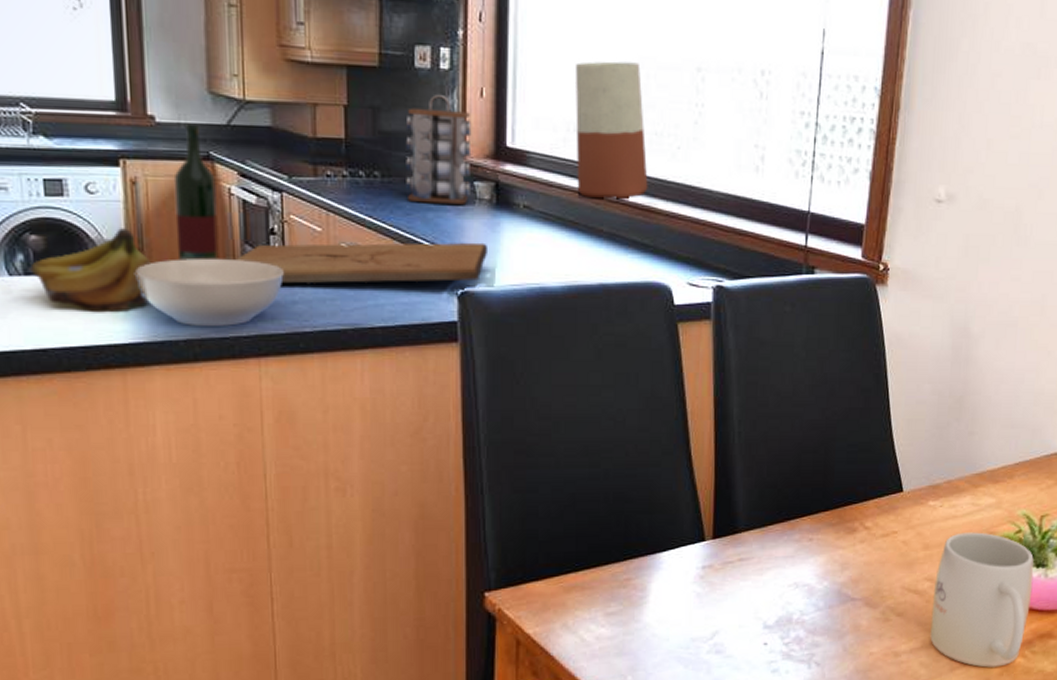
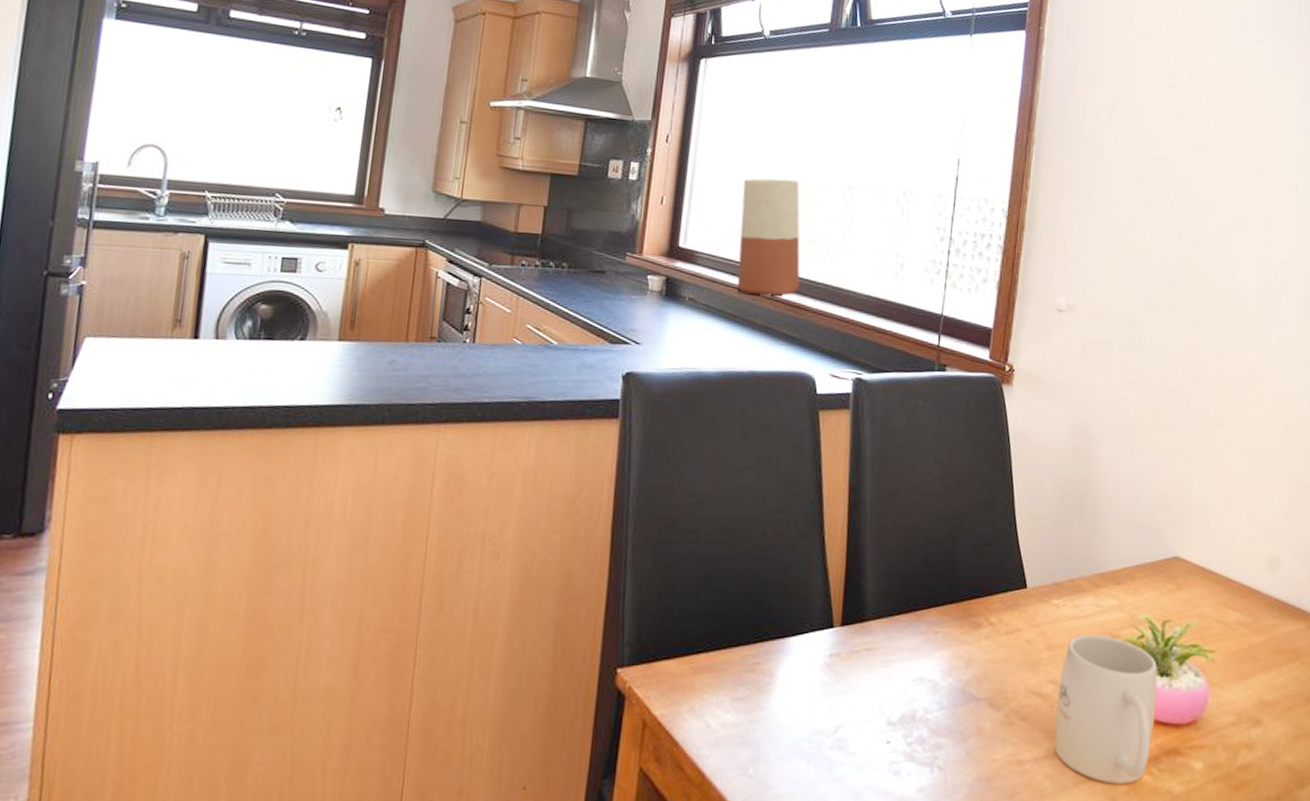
fruit: present [28,228,152,312] -> none [253,302,360,376]
bowl: present [135,257,285,326] -> none [344,331,474,394]
wine bottle: present [173,123,219,261] -> none [382,215,427,334]
cutting board: present [235,242,489,284] -> none [432,322,655,363]
spice rack: present [405,93,472,206] -> none [588,199,651,296]

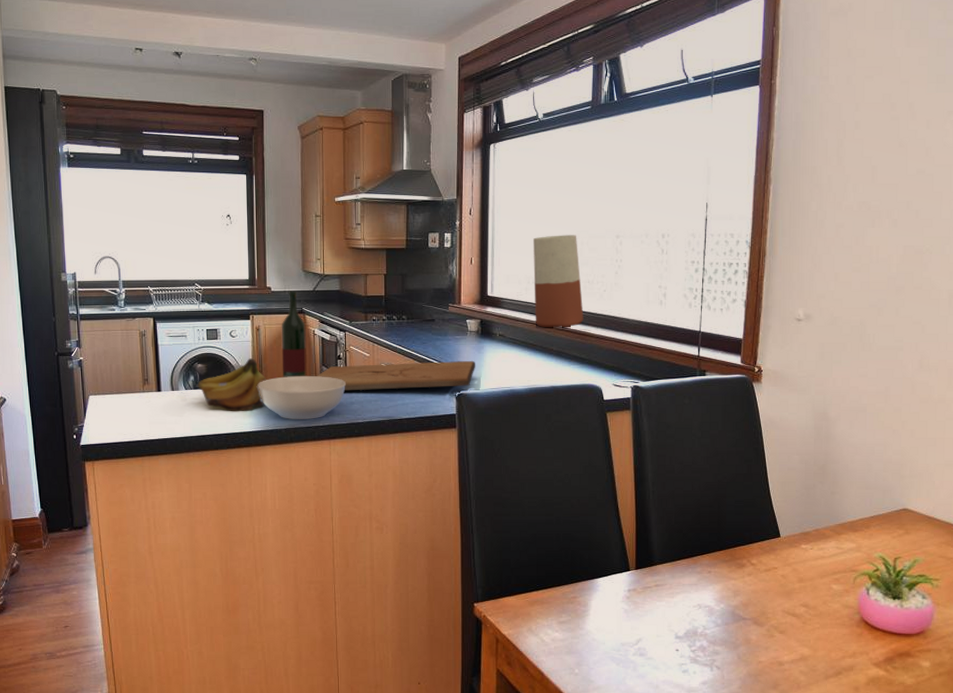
fruit: none [253,302,360,376] -> present [196,358,267,411]
bowl: none [344,331,474,394] -> present [257,375,347,419]
wine bottle: none [382,215,427,334] -> present [281,291,307,377]
cutting board: none [432,322,655,363] -> present [316,360,476,391]
mug: present [1054,634,1158,784] -> none [807,570,891,678]

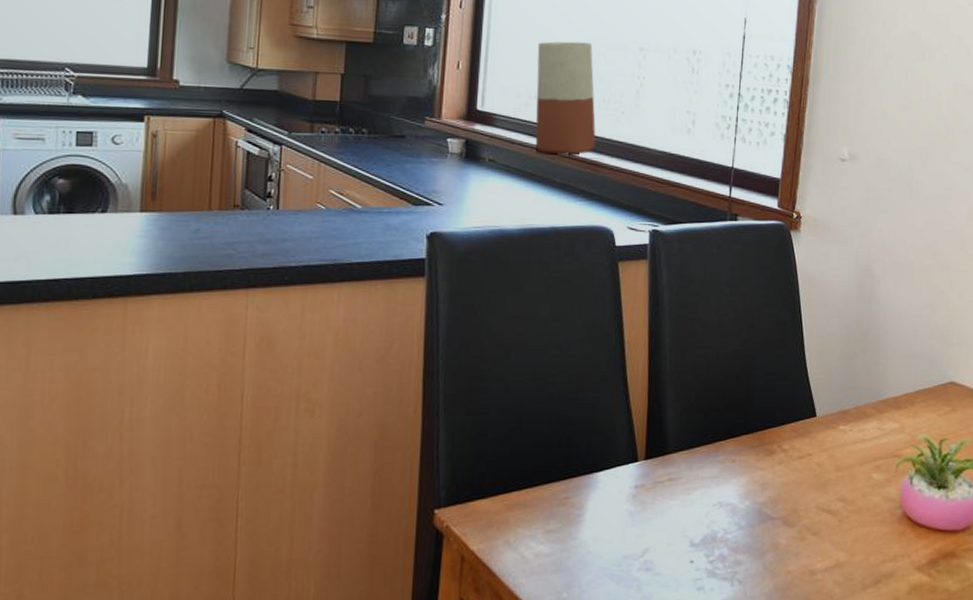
fruit: present [196,358,267,411] -> none [53,174,162,247]
bowl: present [257,375,347,419] -> none [147,200,278,261]
wine bottle: present [281,291,307,377] -> none [185,86,226,203]
cutting board: present [316,360,476,391] -> none [235,189,457,224]

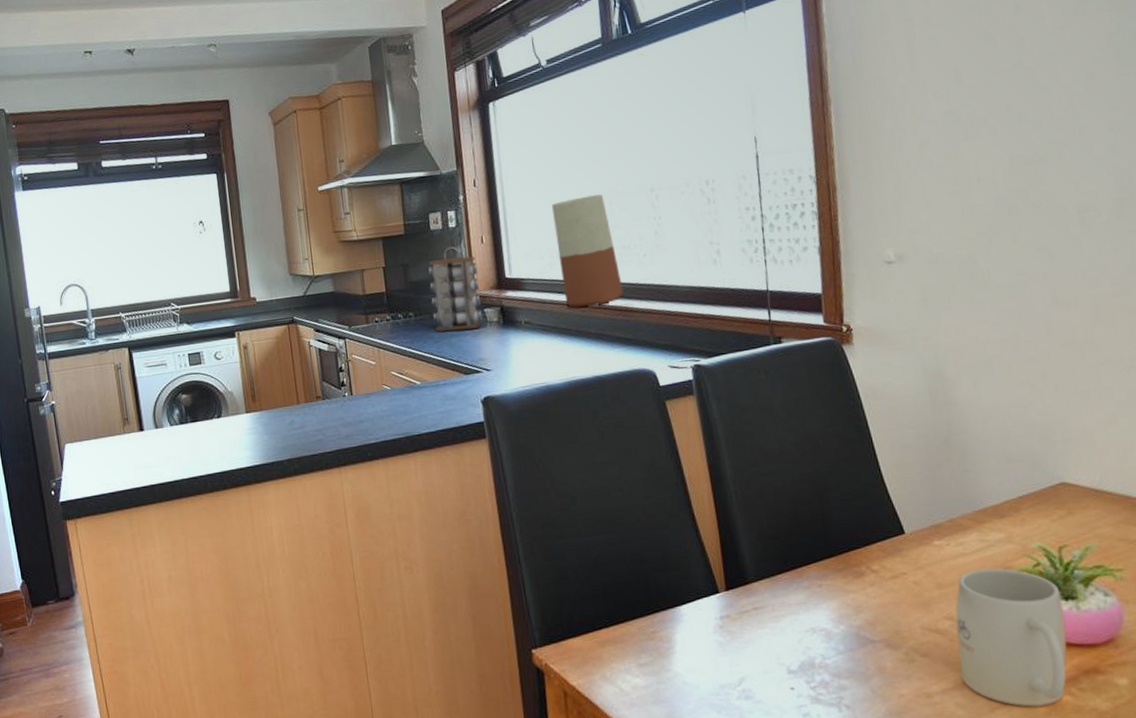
spice rack: none [389,65,448,159] -> present [428,246,483,332]
mug: none [843,455,936,586] -> present [955,568,1067,707]

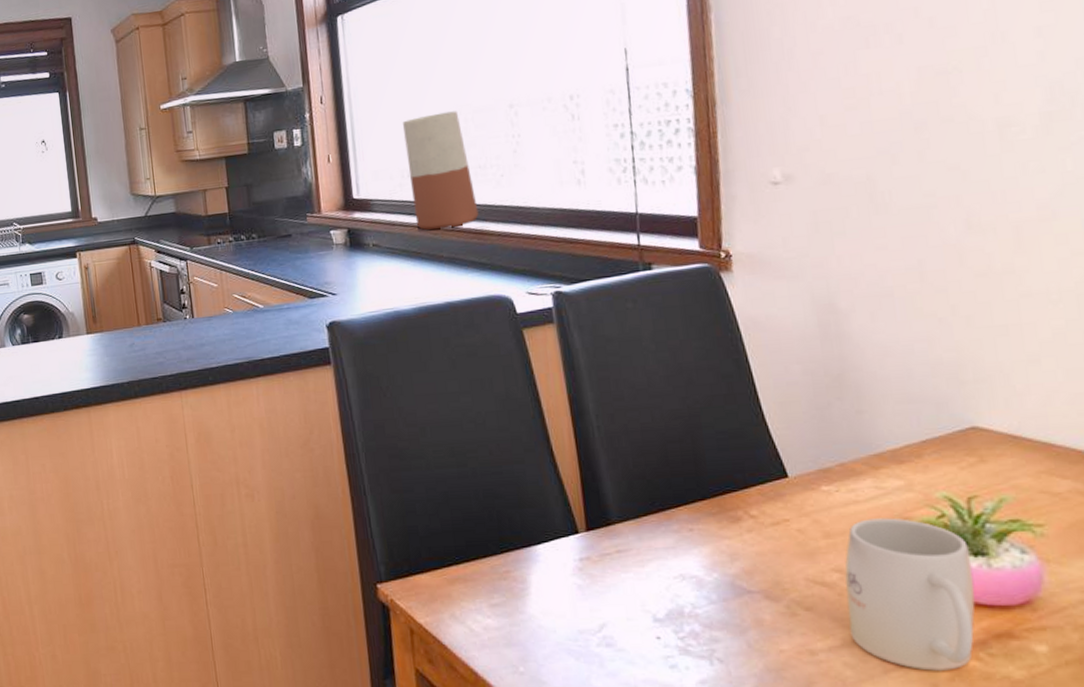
spice rack: present [428,246,483,332] -> none [273,165,328,255]

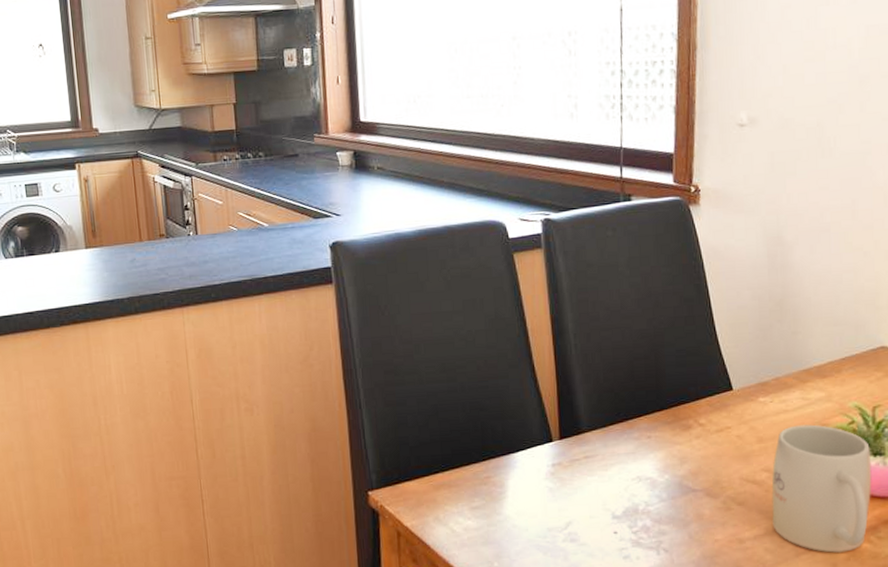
vase: present [403,111,479,231] -> none [411,39,479,156]

